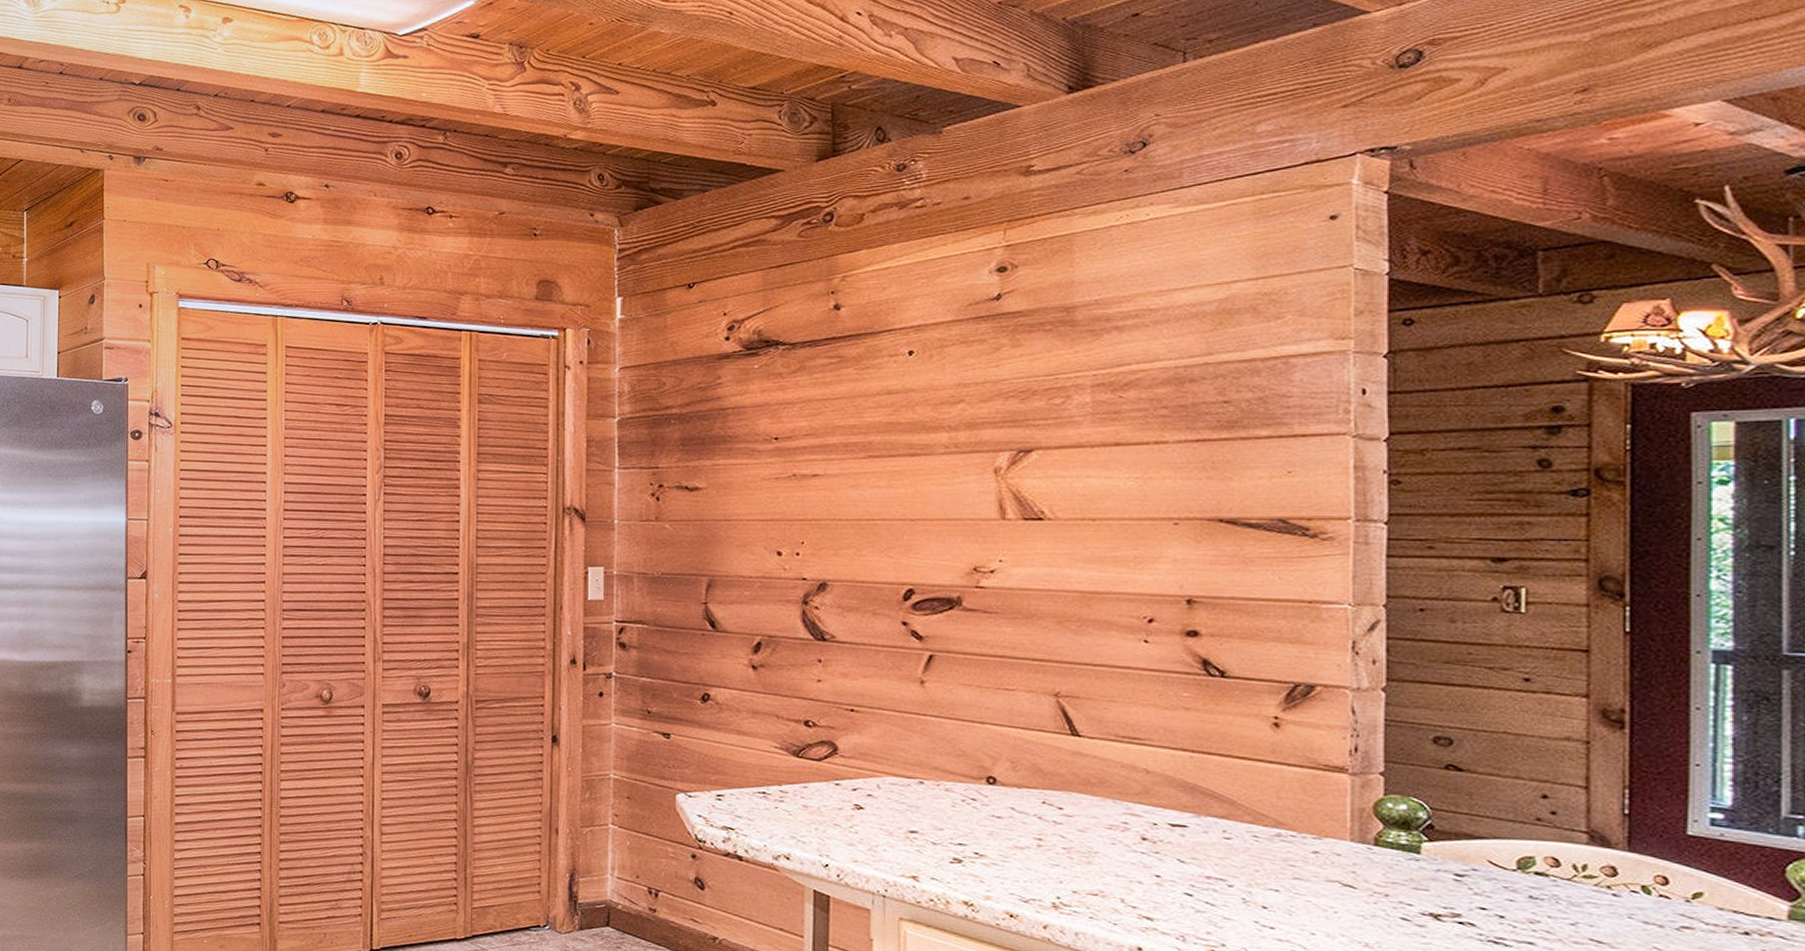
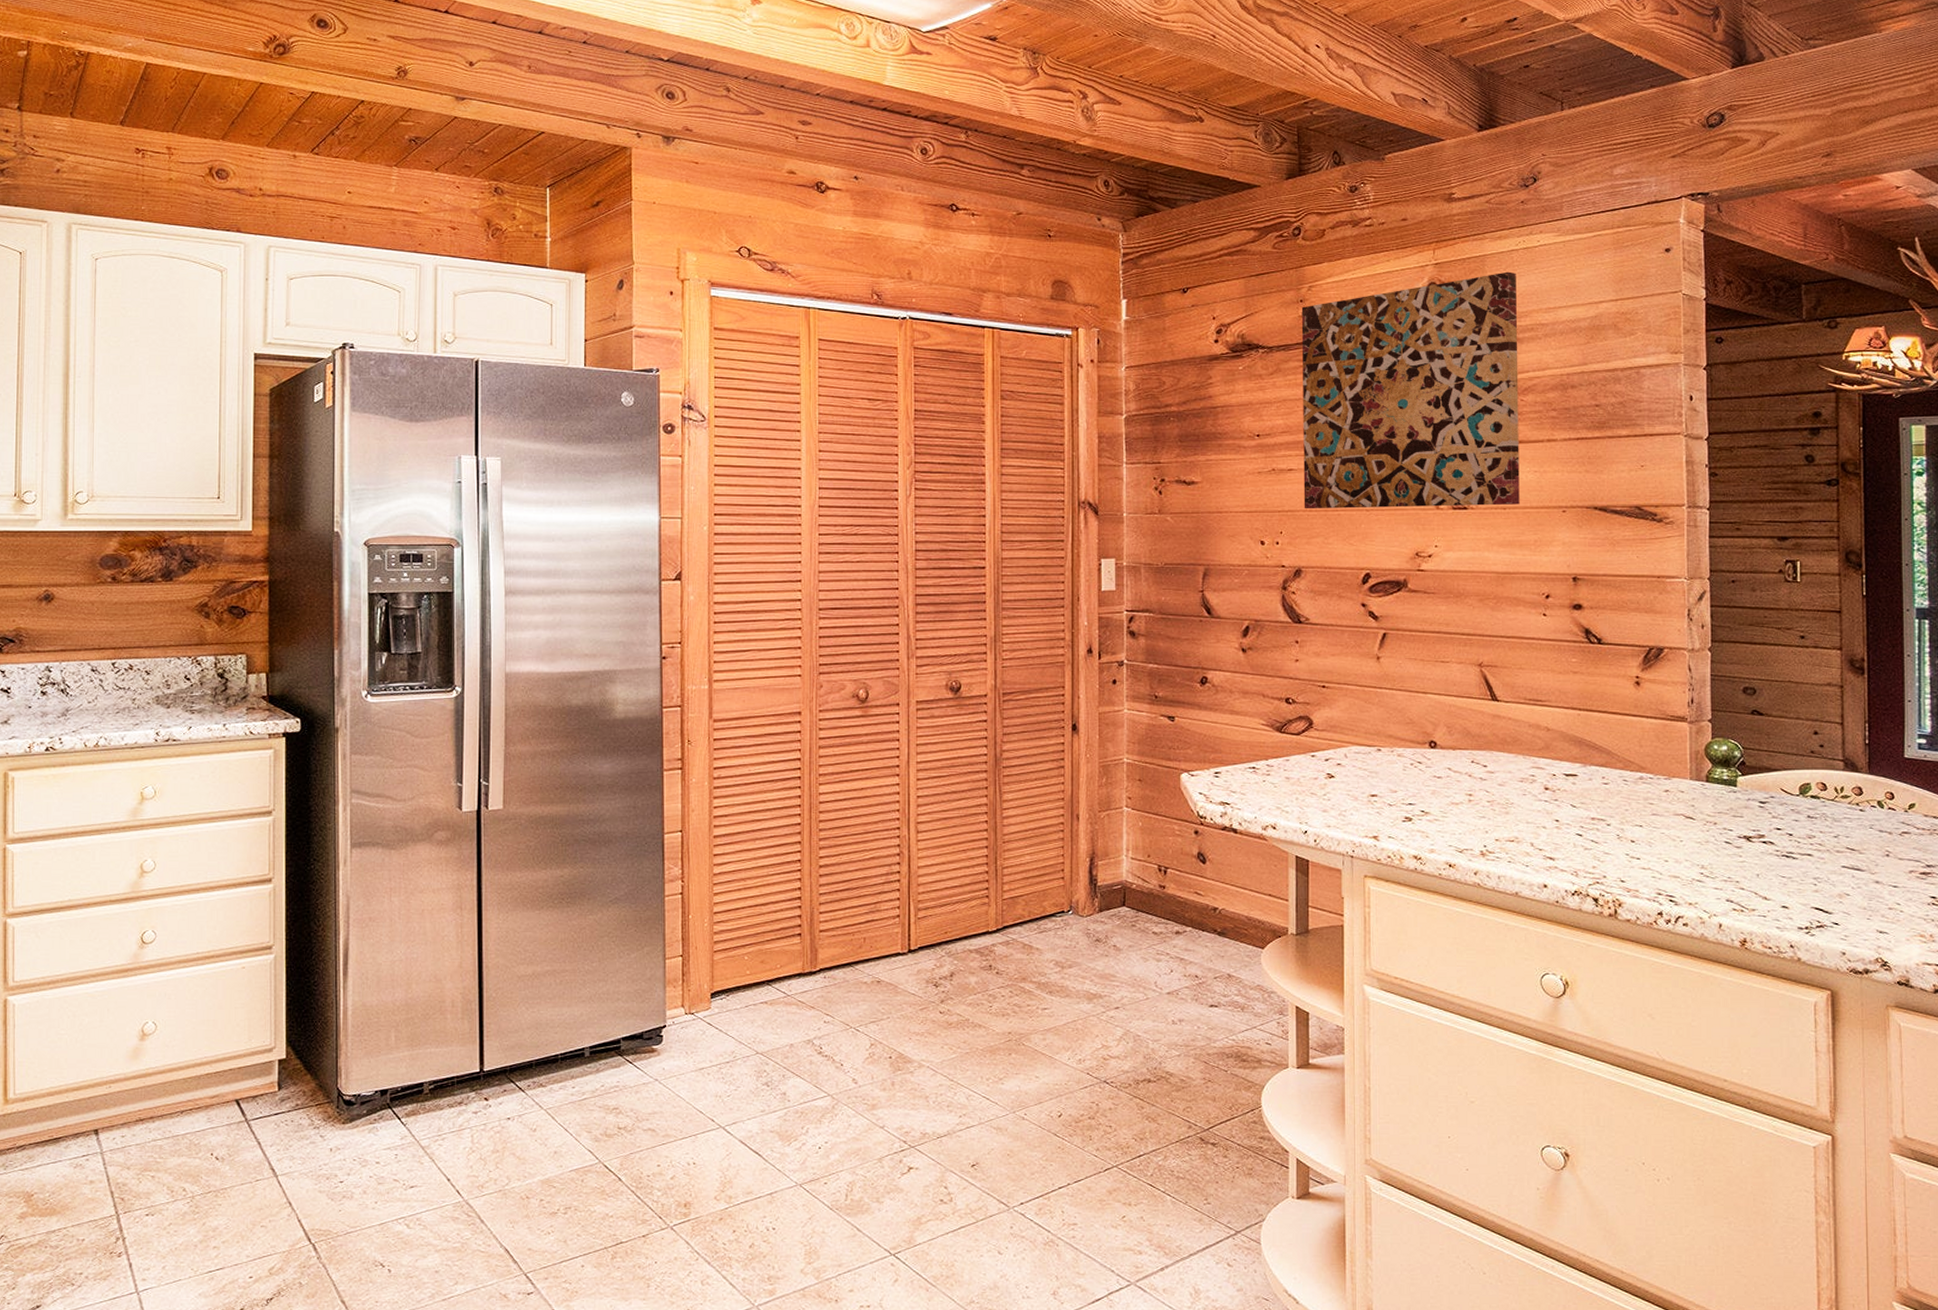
wall art: none [831,251,1117,519] -> present [1301,271,1520,510]

